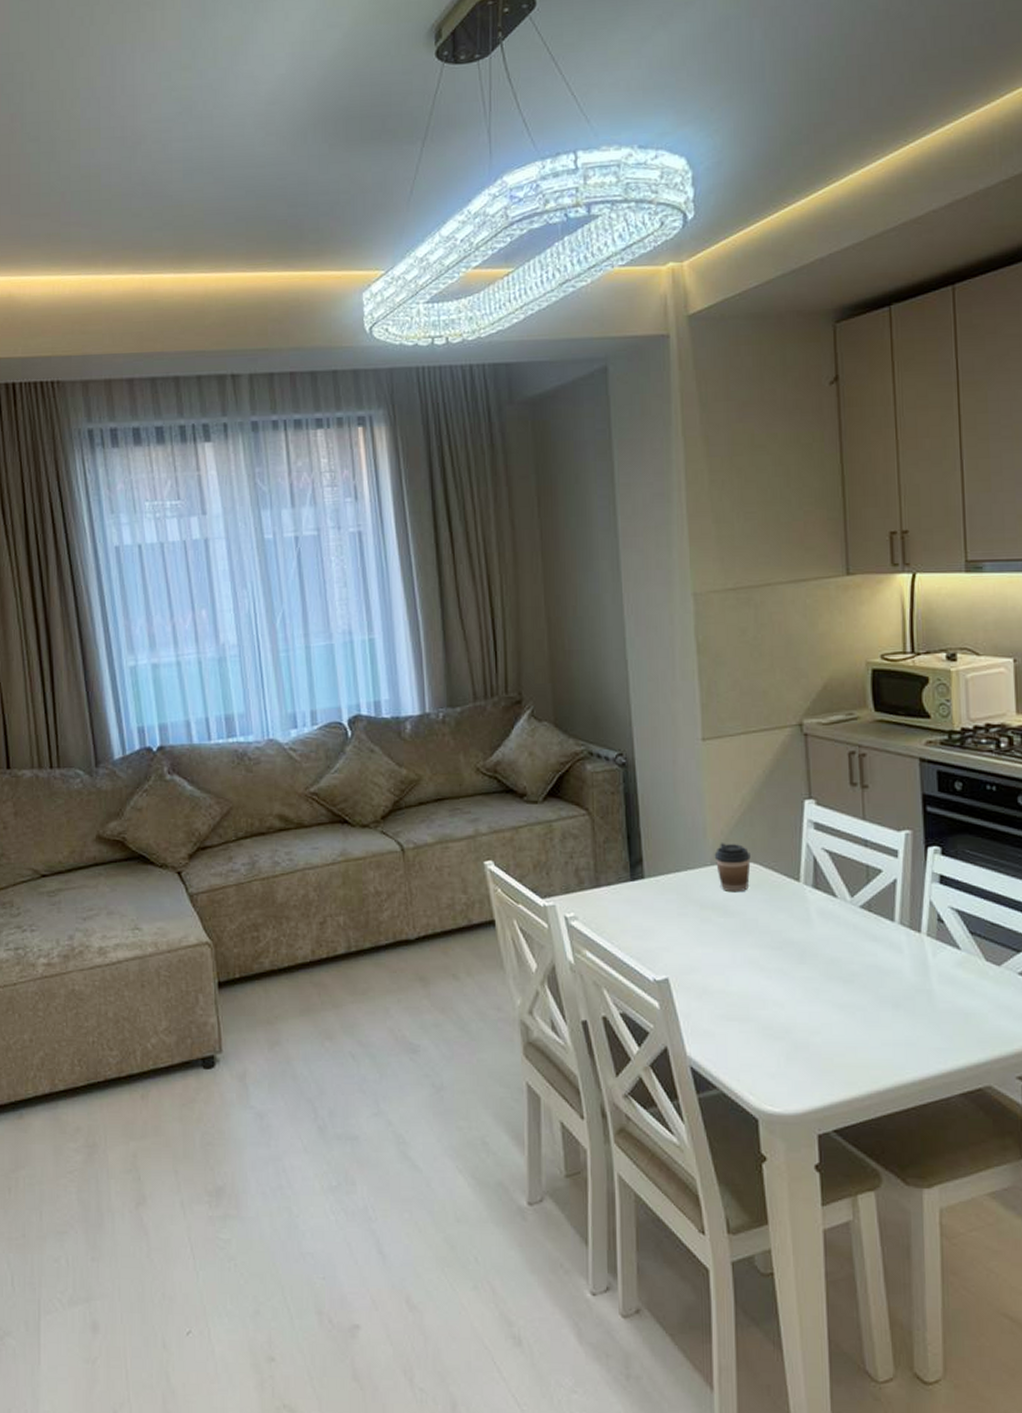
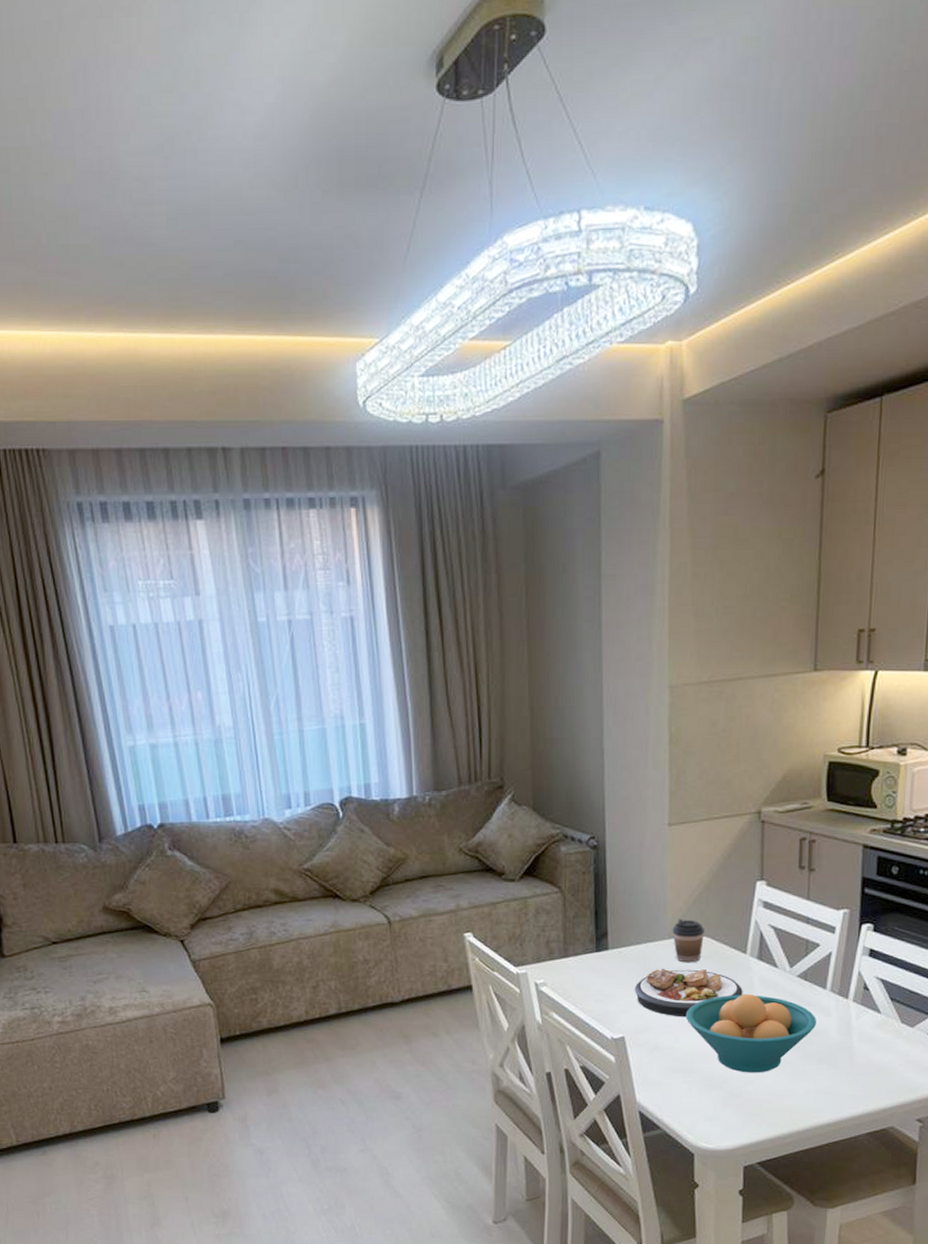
plate: none [676,898,800,956] -> present [634,968,743,1018]
fruit bowl: none [736,927,887,1021] -> present [685,993,816,1073]

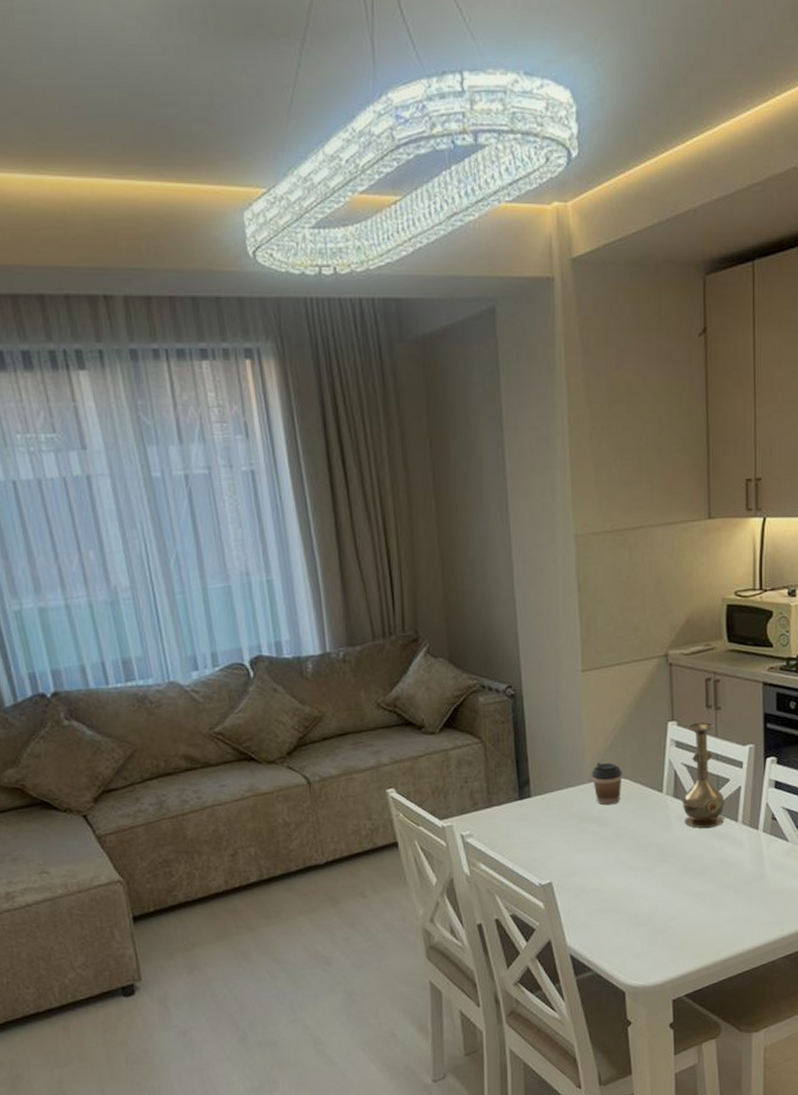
plate: present [634,968,743,1018] -> none [558,810,662,859]
fruit bowl: present [685,993,816,1073] -> none [609,831,731,909]
vase: none [766,884,813,994] -> present [682,722,725,829]

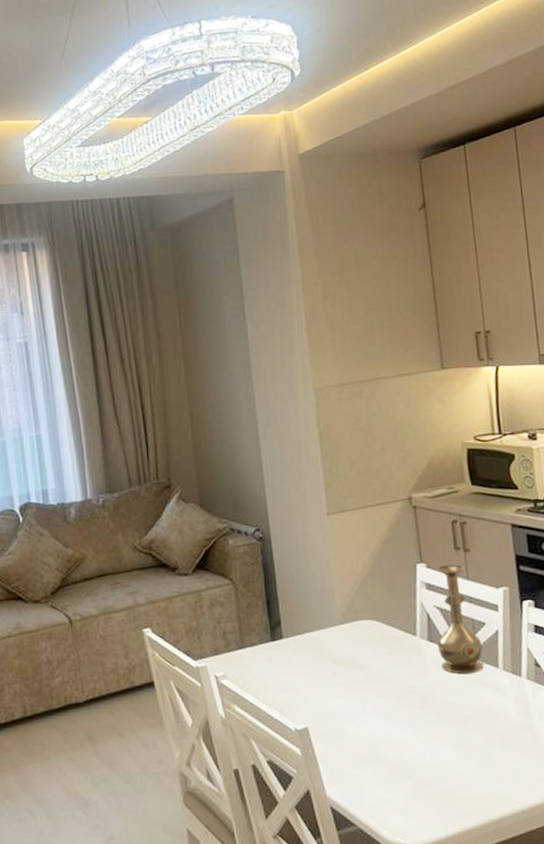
coffee cup: present [591,762,622,805] -> none [342,604,374,648]

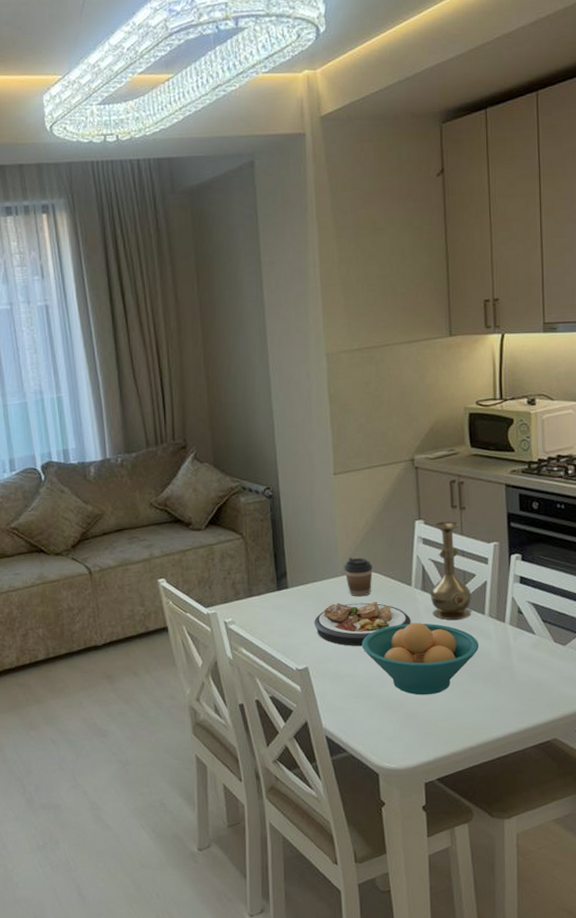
plate: none [312,654,418,704] -> present [313,602,411,647]
coffee cup: none [342,604,374,648] -> present [344,557,373,597]
fruit bowl: none [365,676,495,760] -> present [361,622,479,695]

